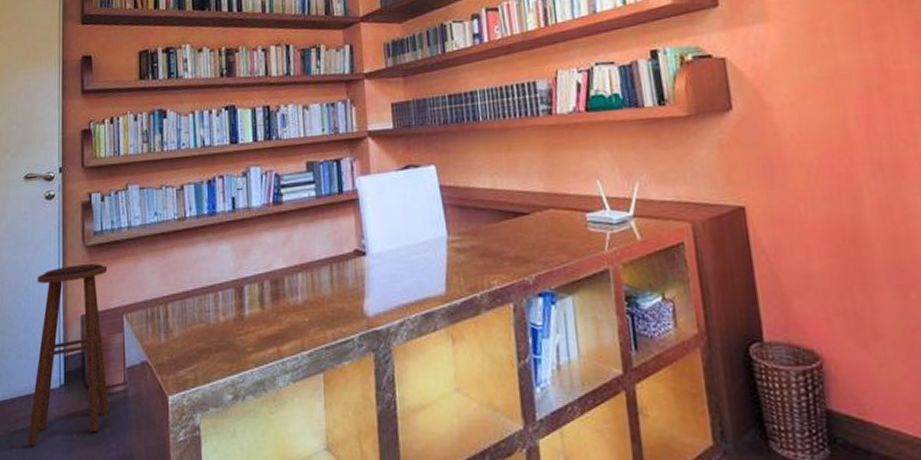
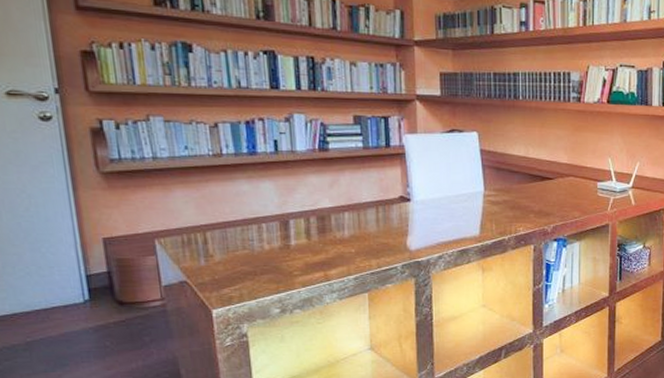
stool: present [27,264,110,446] -> none [39,190,147,353]

